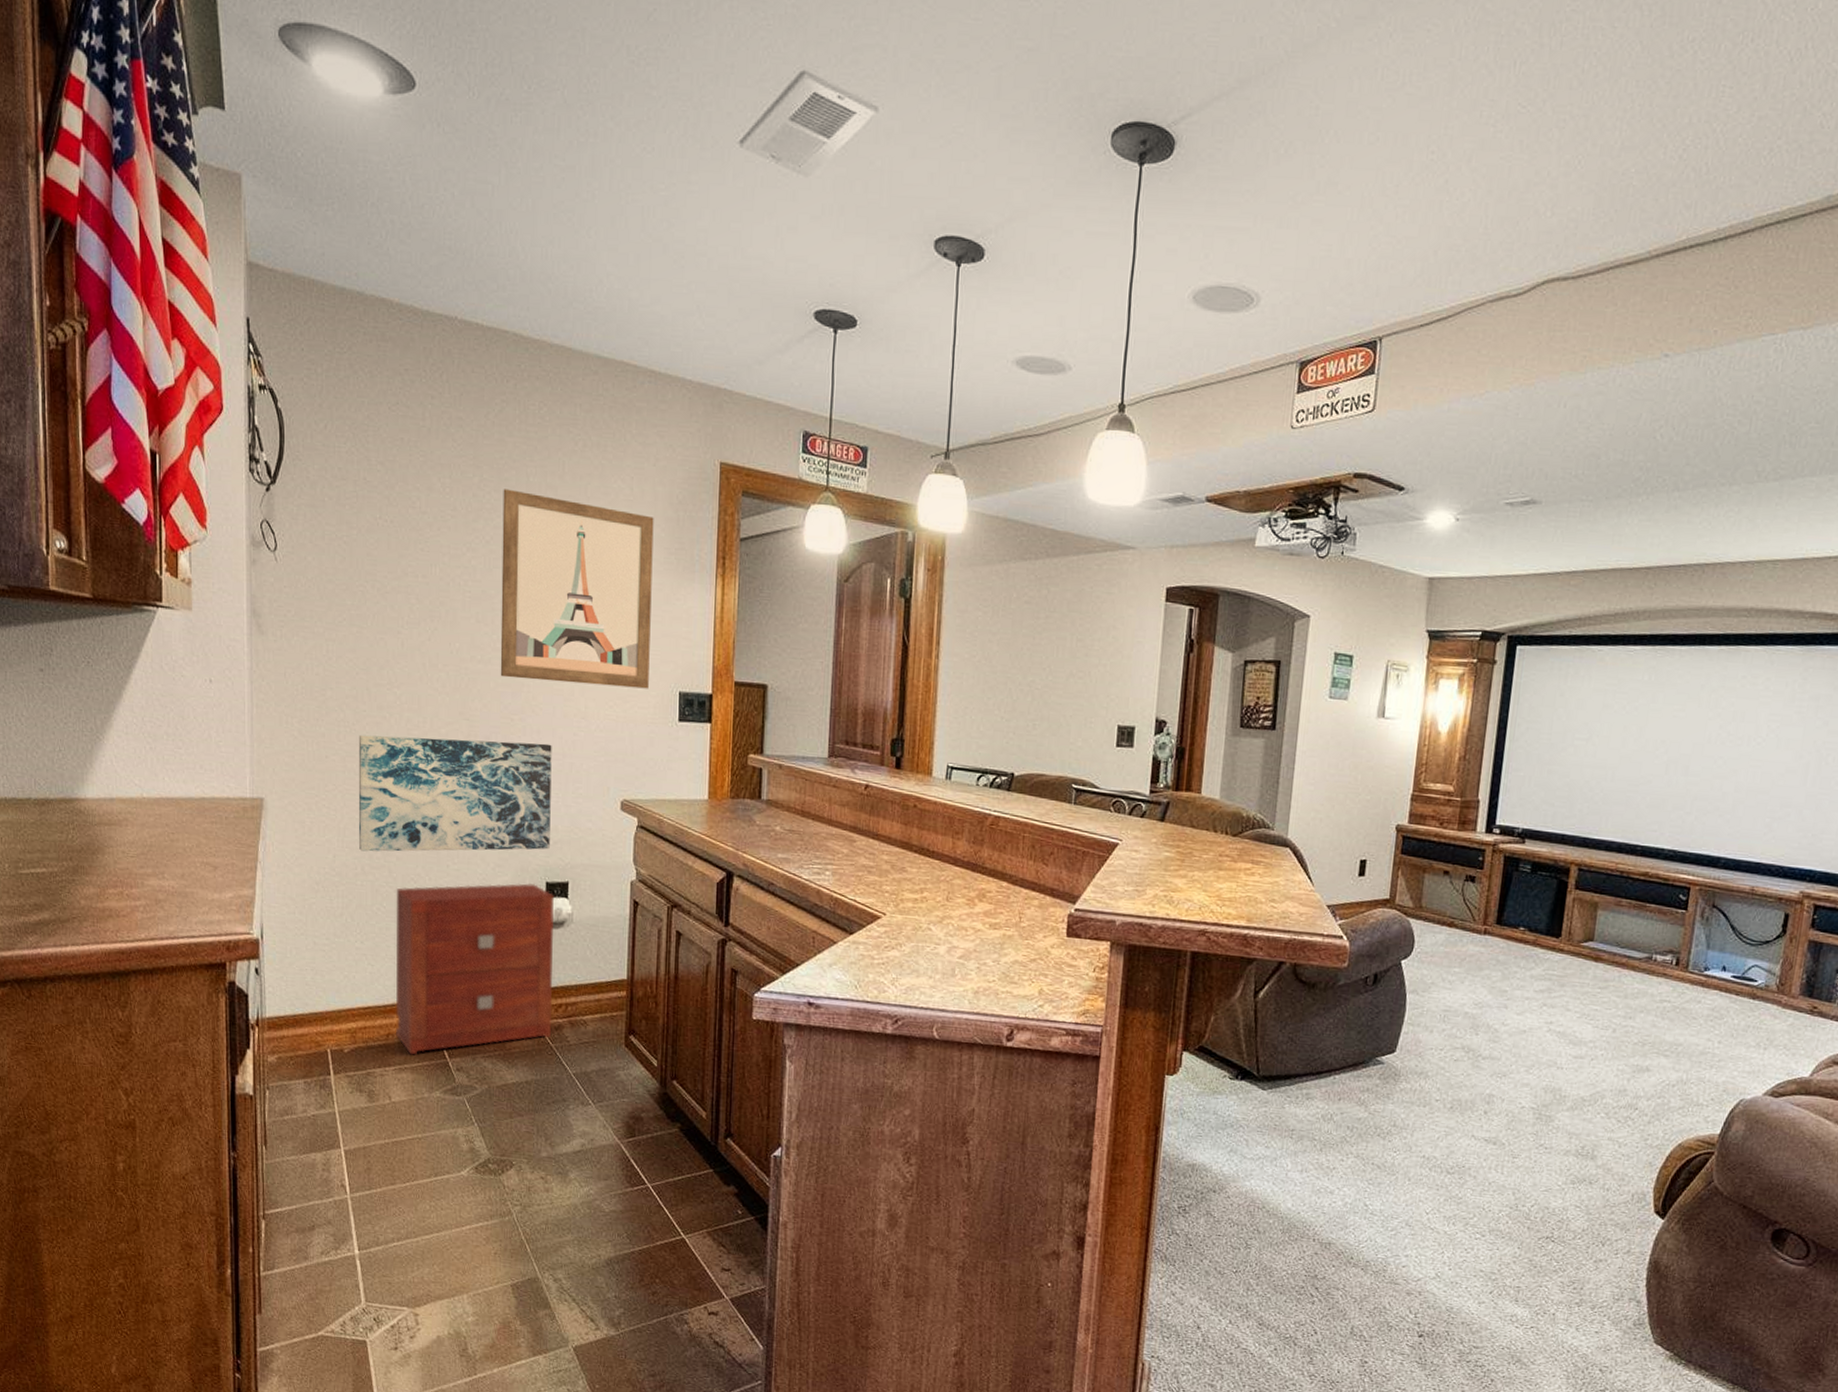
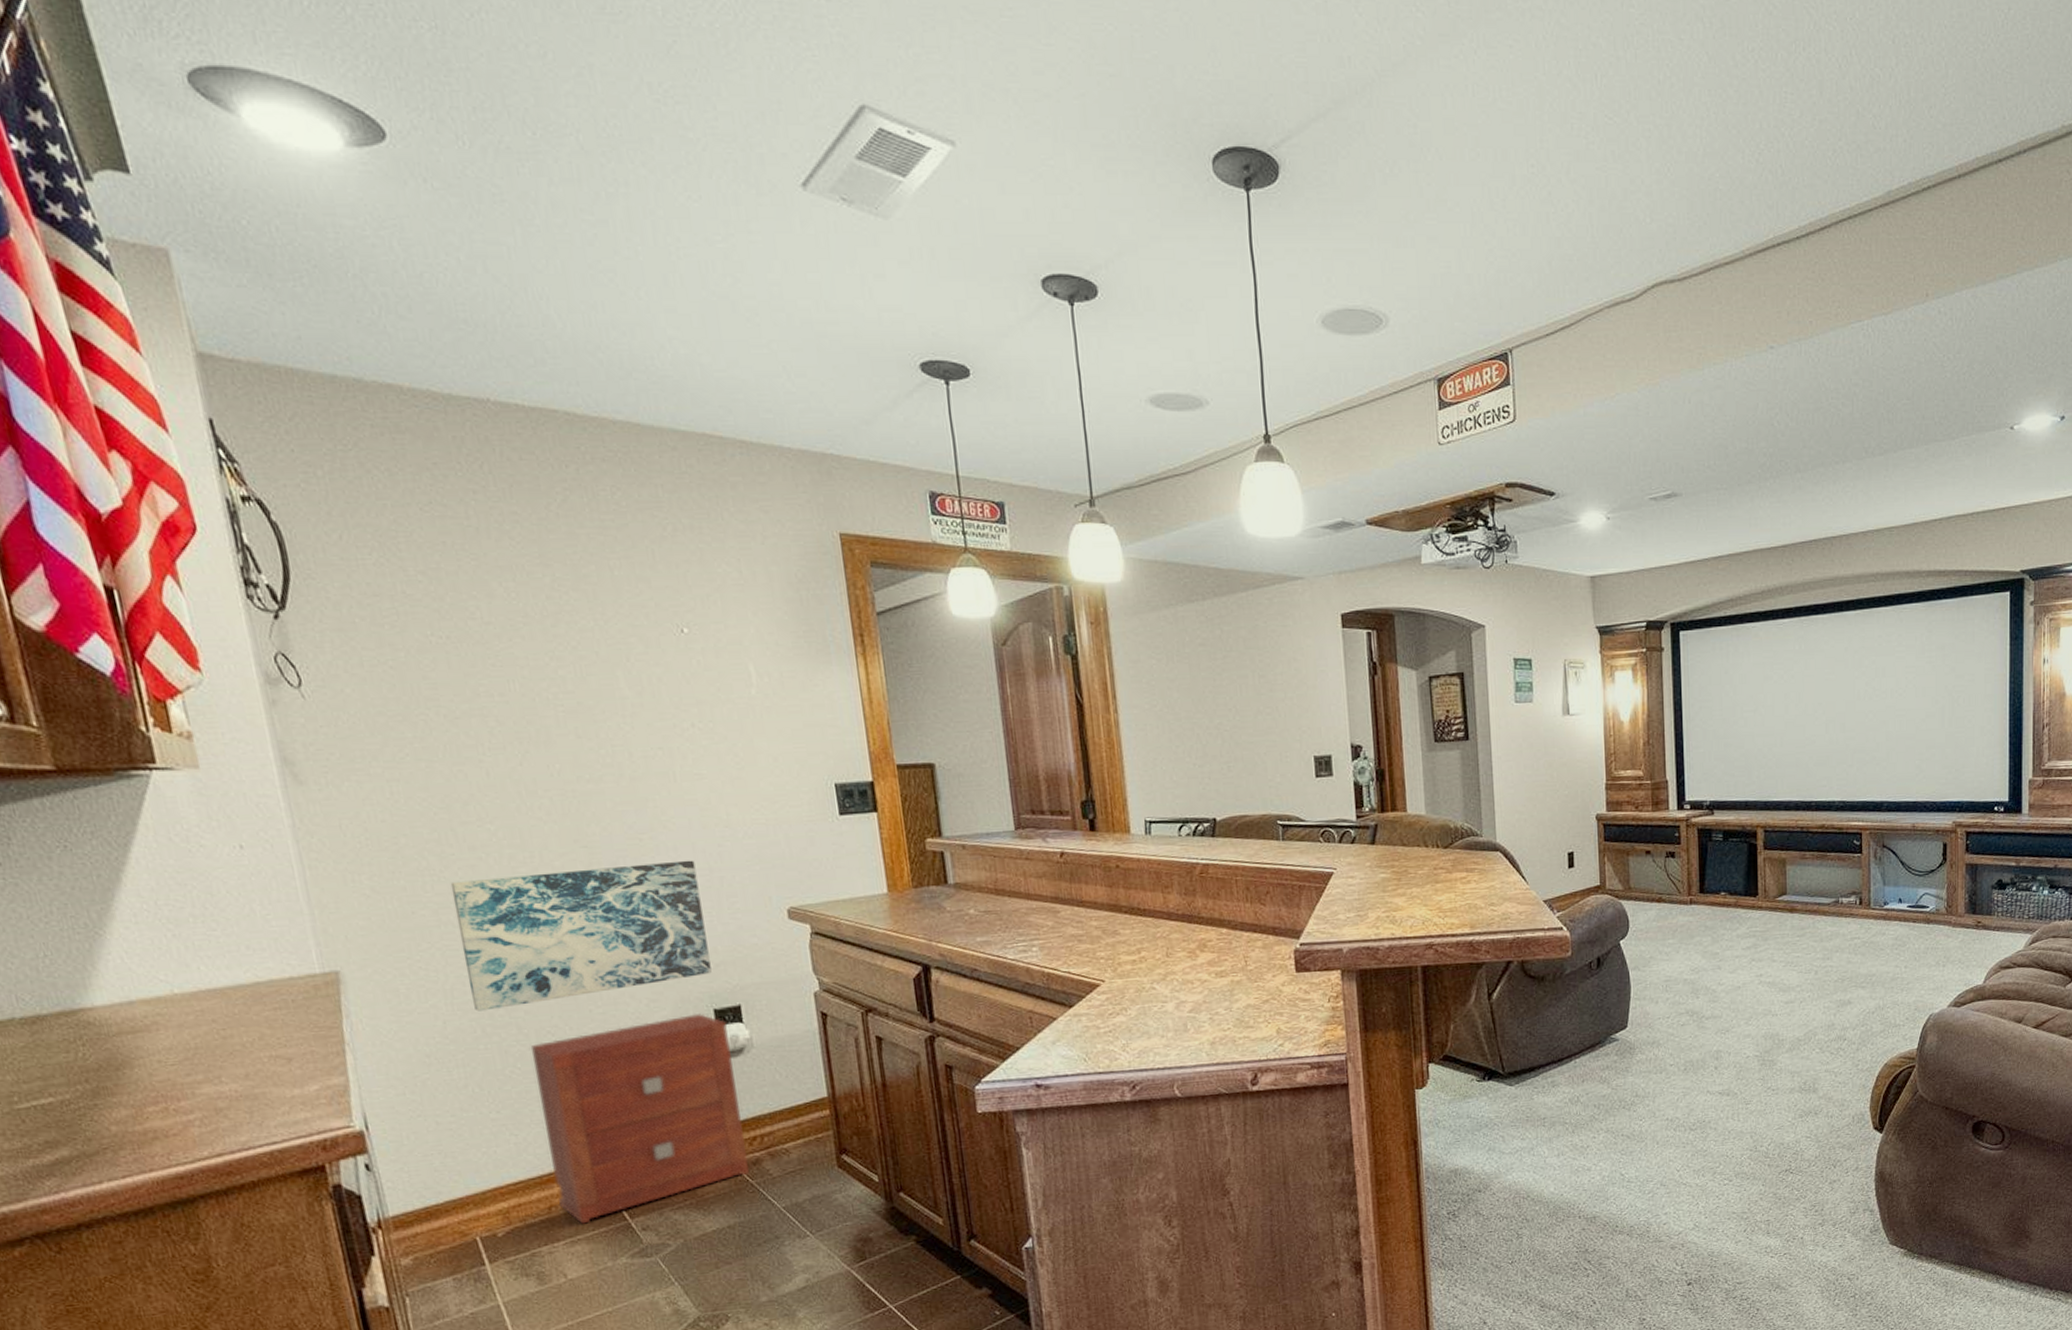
wall art: present [500,489,654,689] -> none [583,586,798,795]

